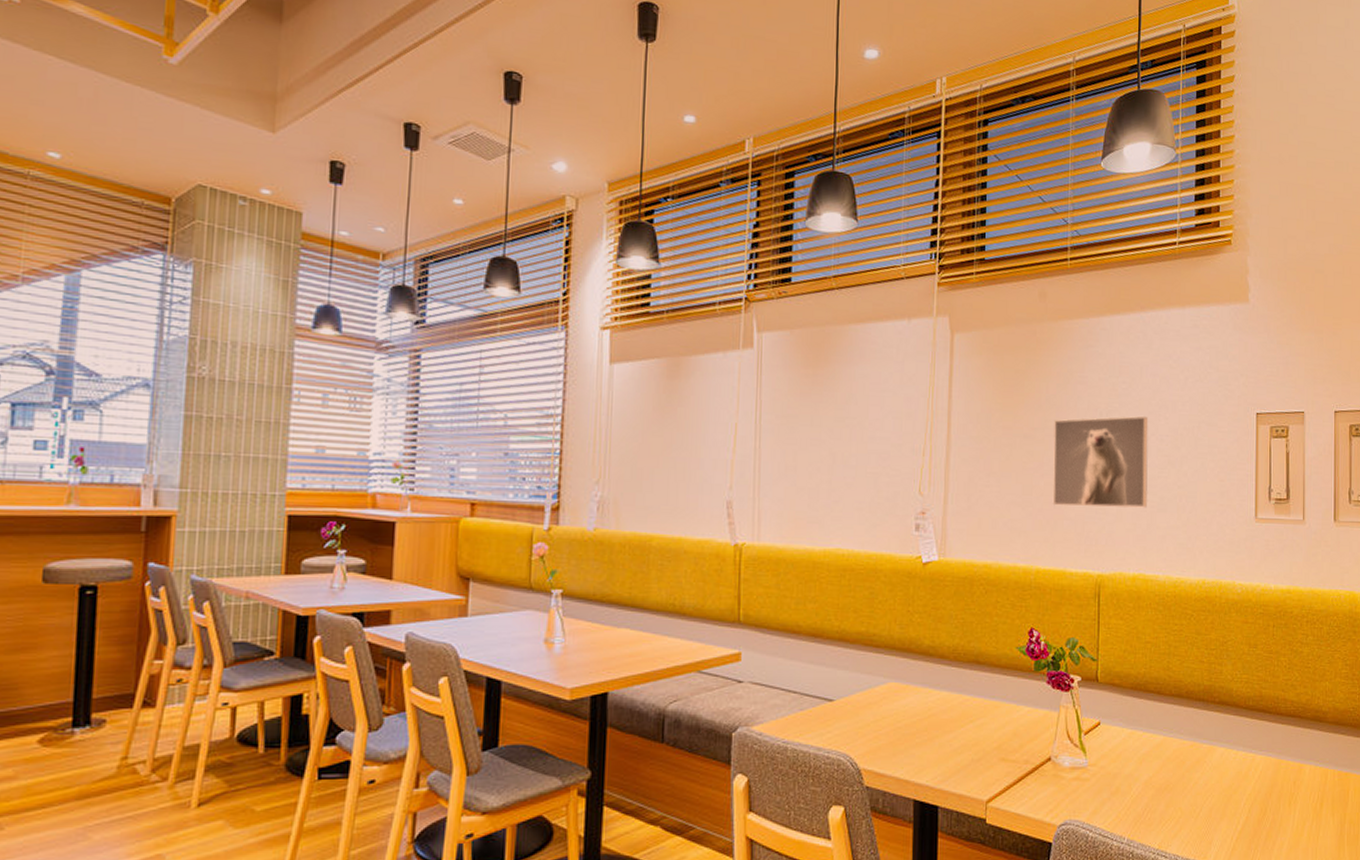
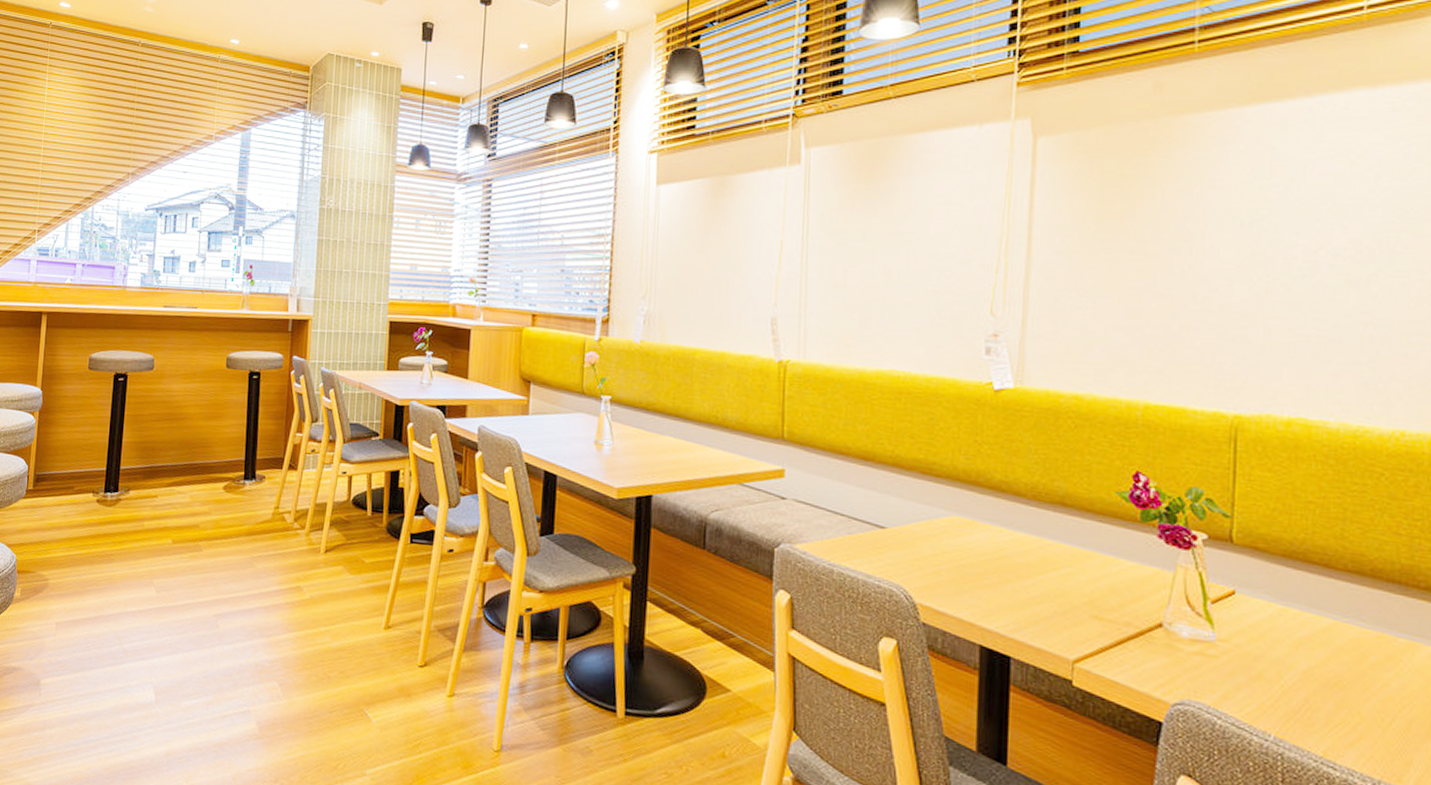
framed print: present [1052,415,1148,508] -> none [1169,224,1315,338]

